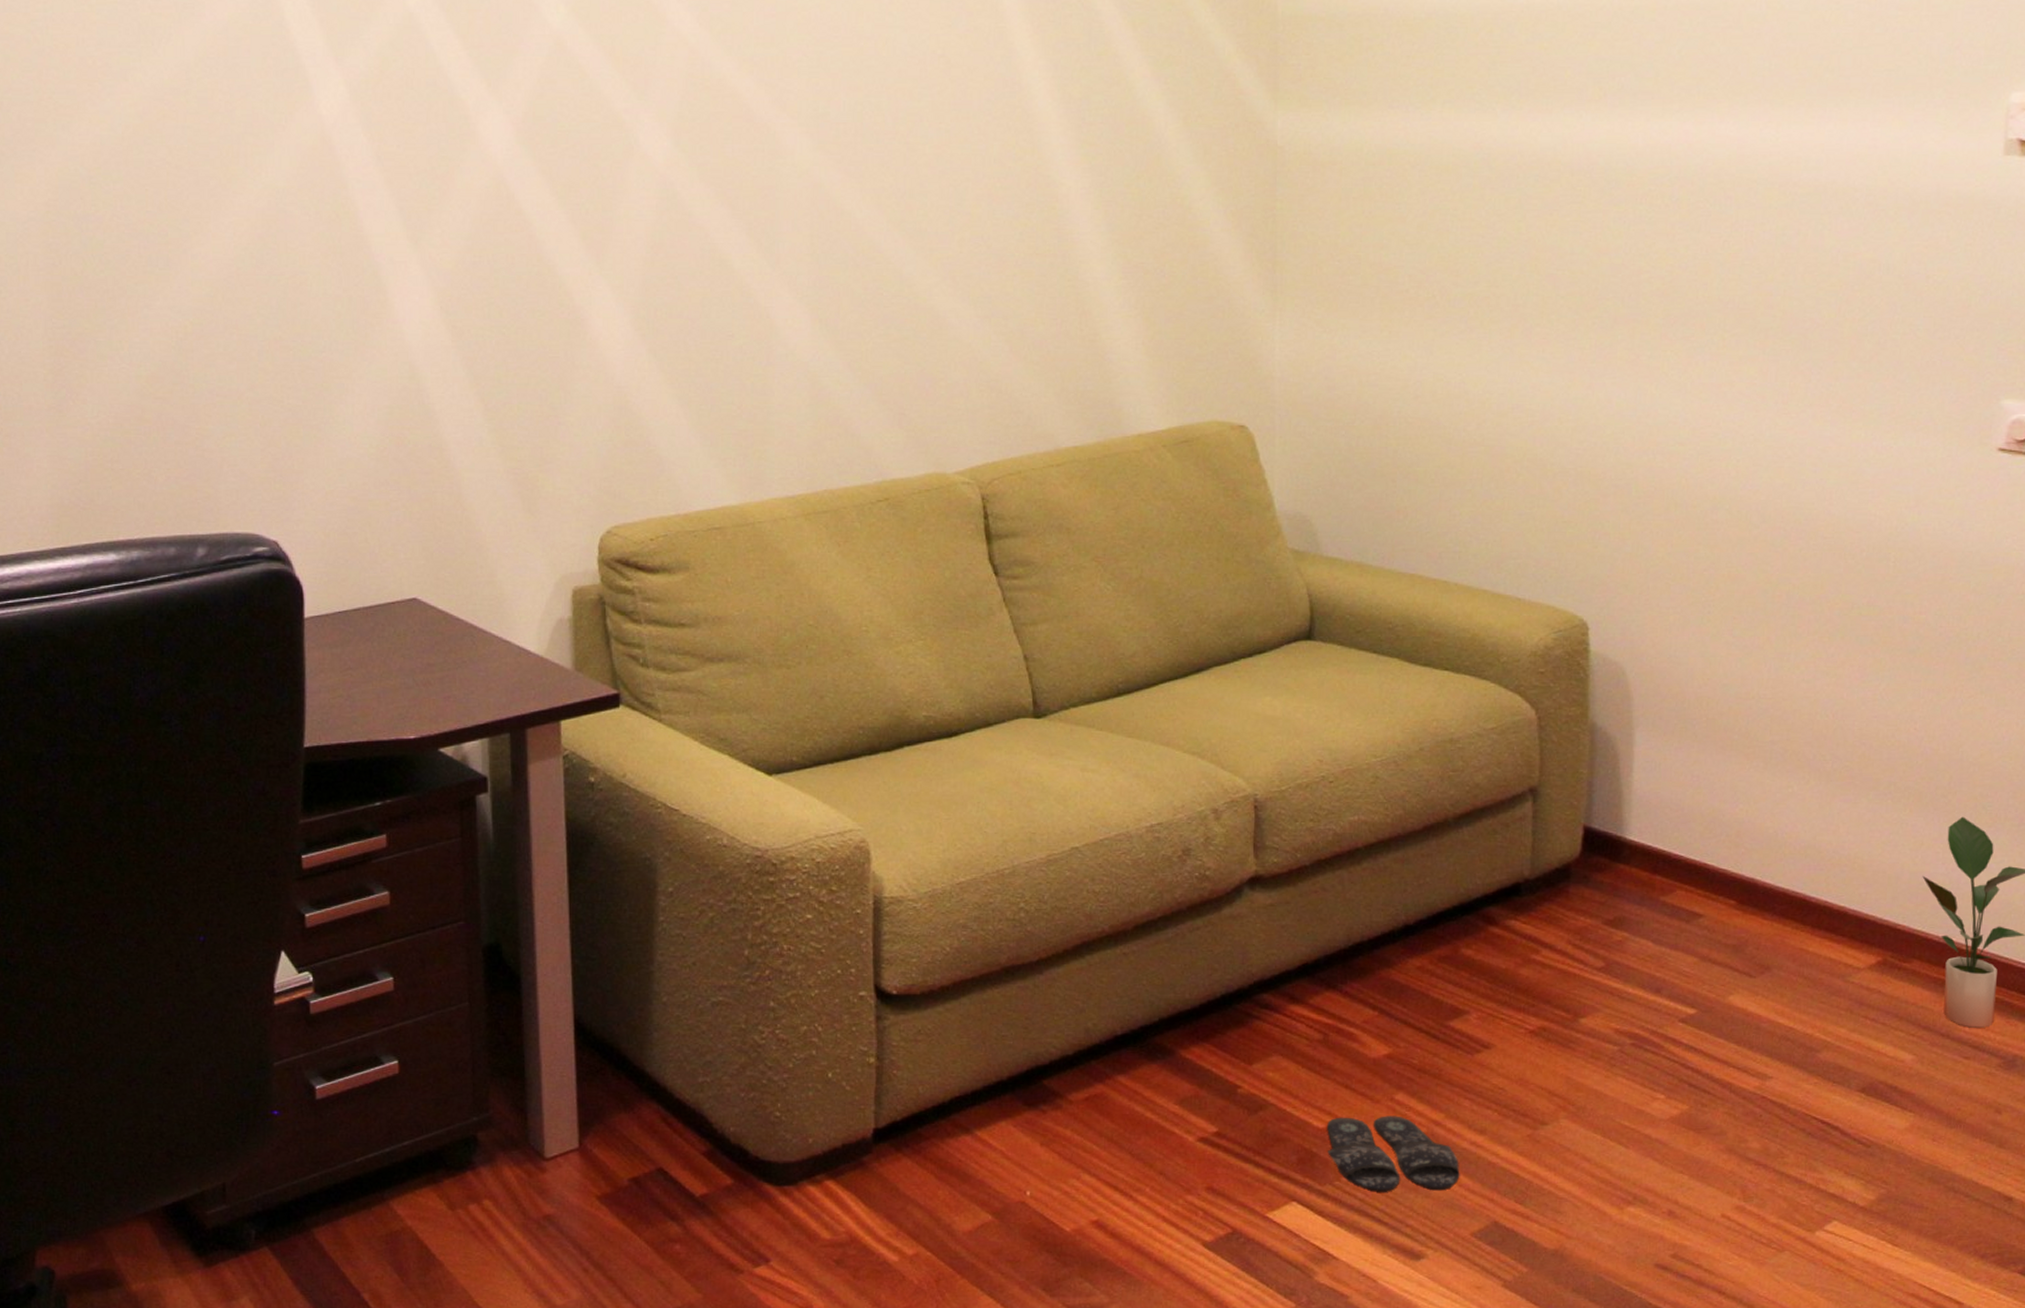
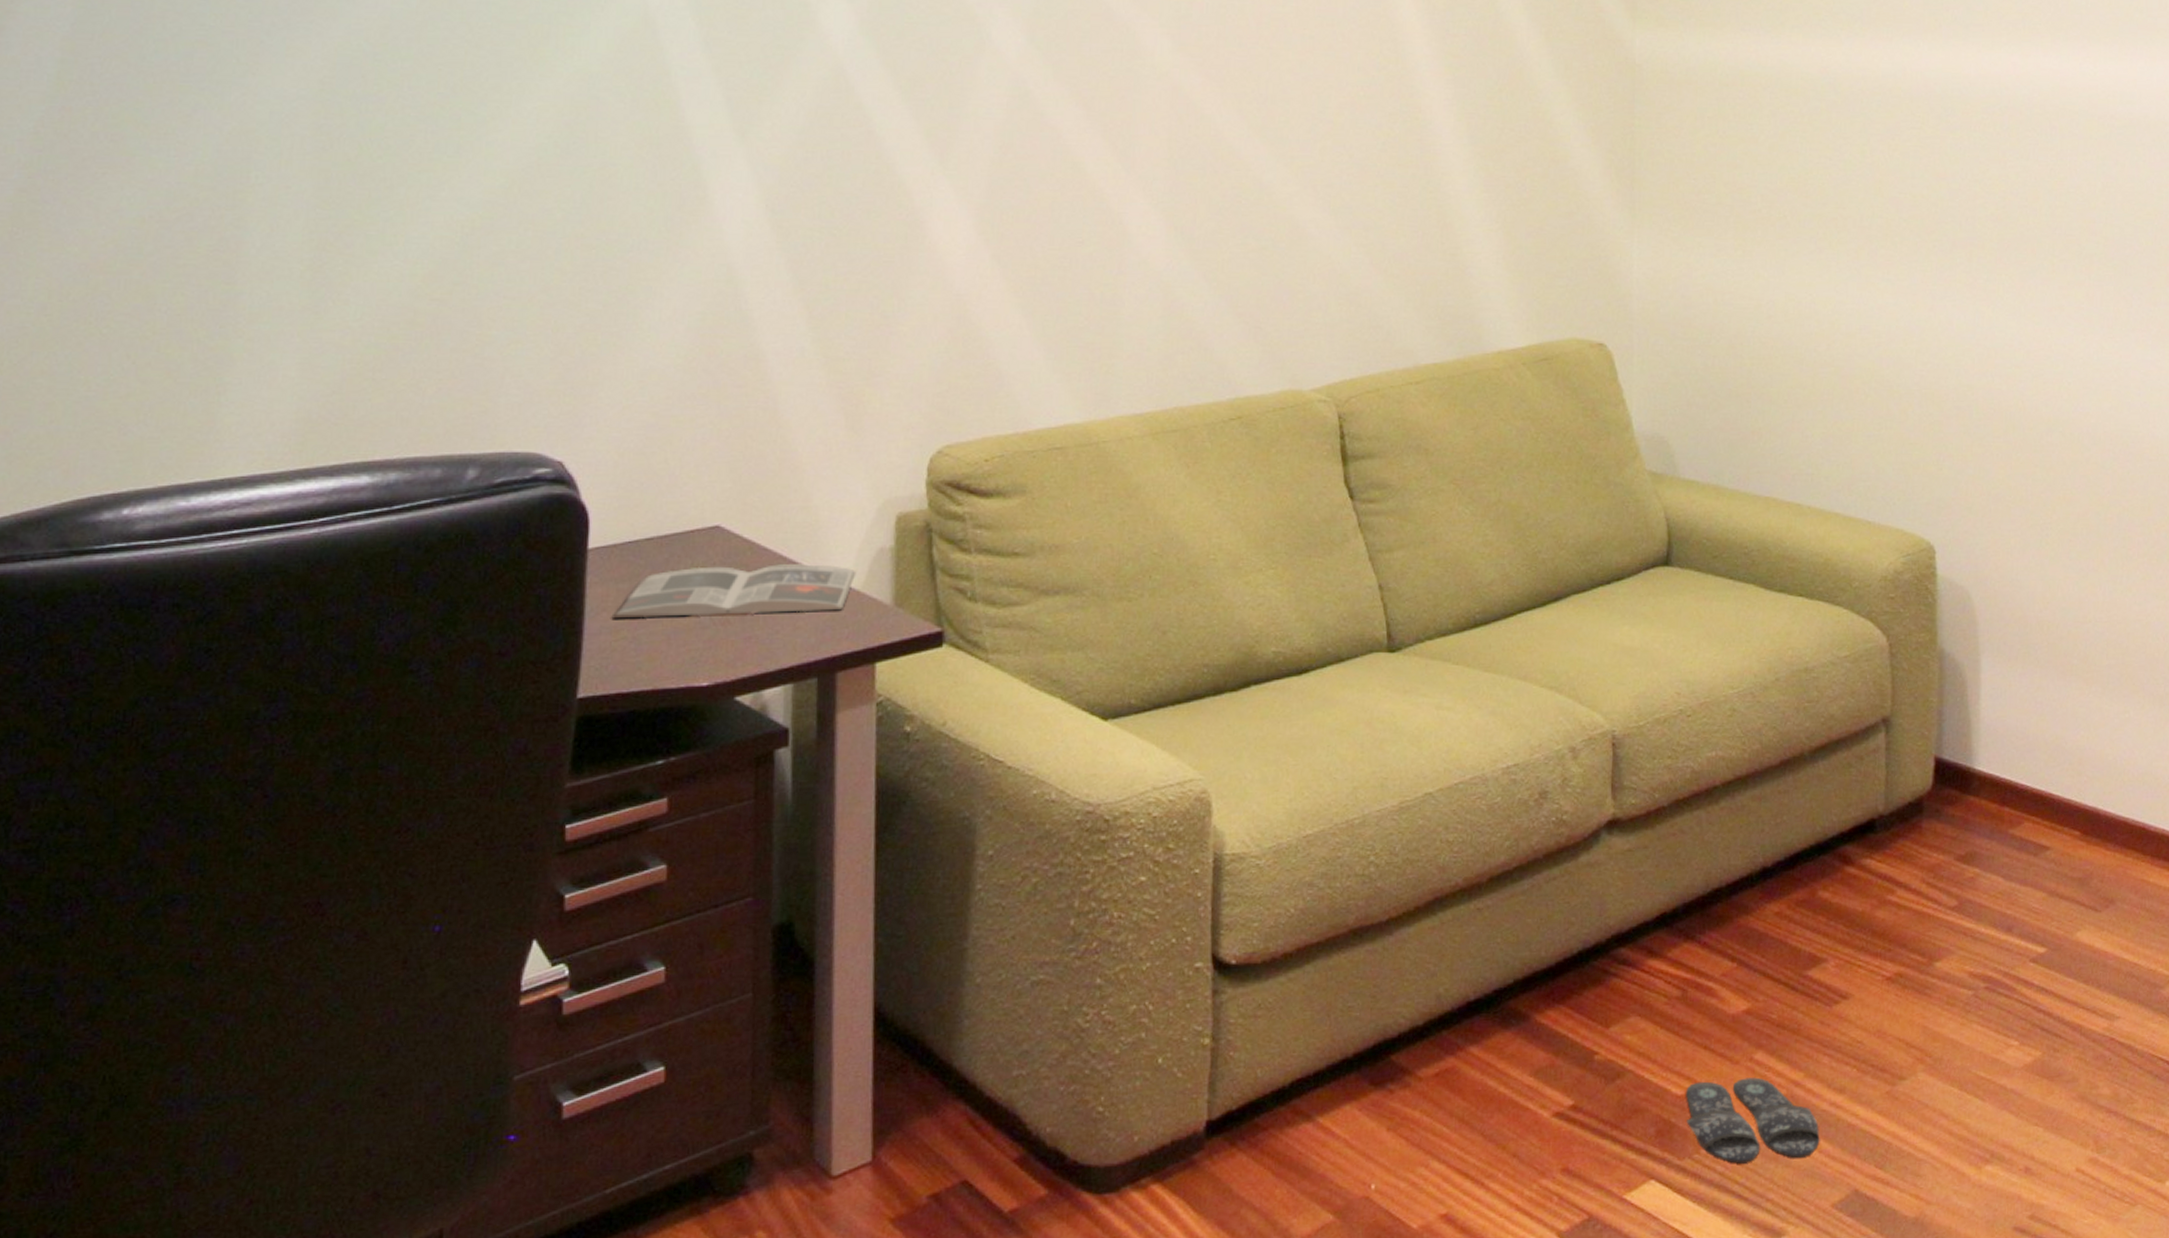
magazine: none [328,633,539,679] -> present [611,564,857,619]

